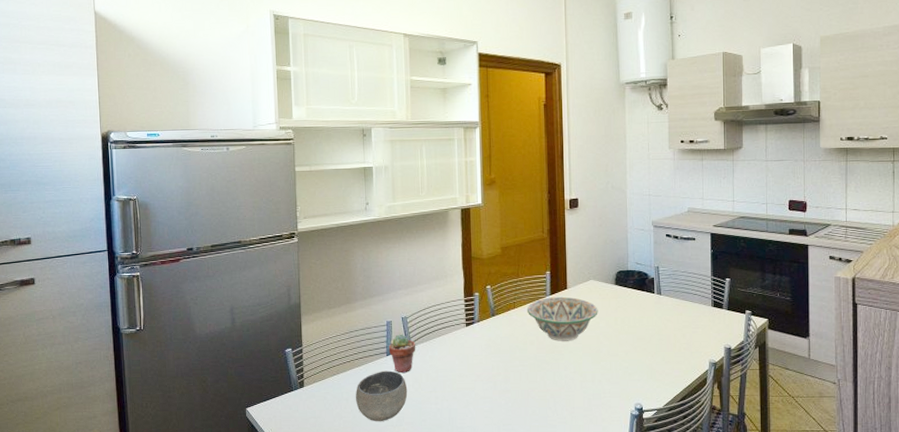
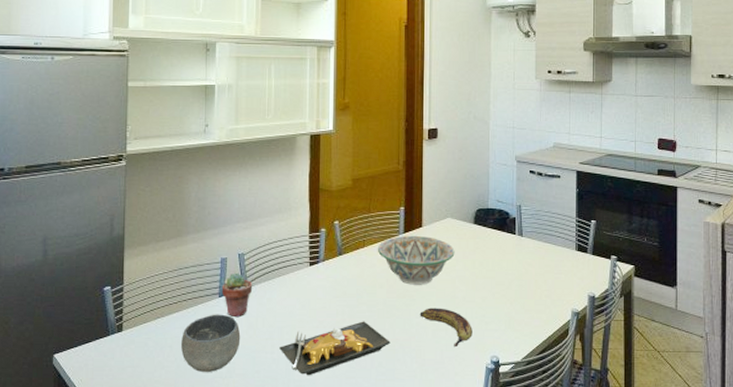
plate: none [442,374,542,424] -> present [279,321,391,376]
banana: none [568,361,617,397] -> present [419,308,473,348]

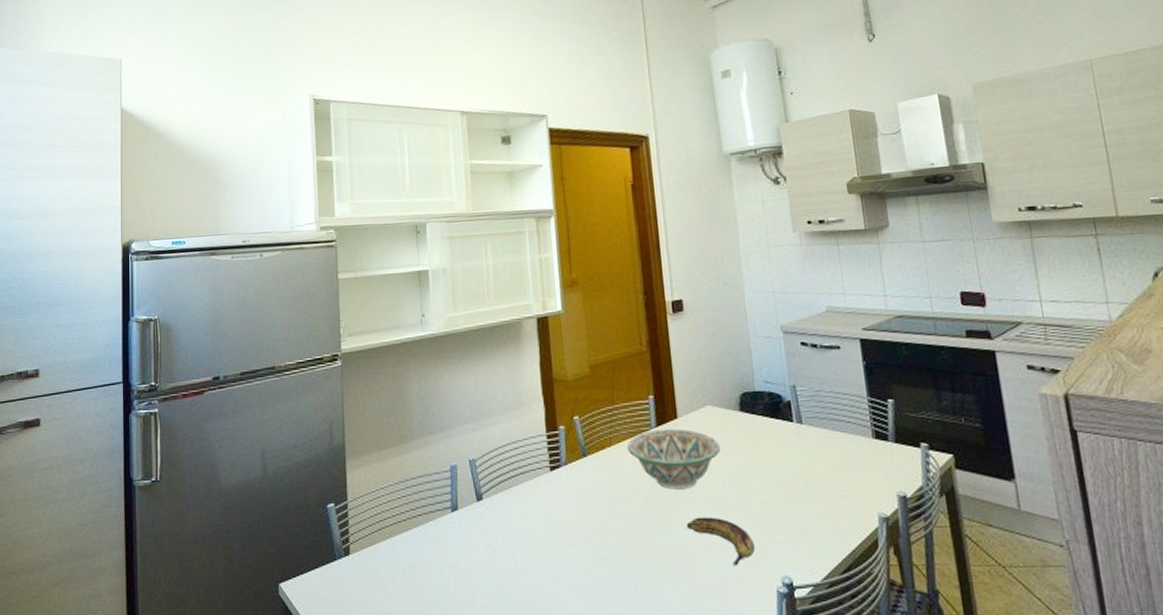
bowl: present [181,314,241,372] -> none [414,532,480,602]
potted succulent: present [221,272,253,318] -> none [453,482,489,536]
plate: present [279,321,391,376] -> none [525,536,655,605]

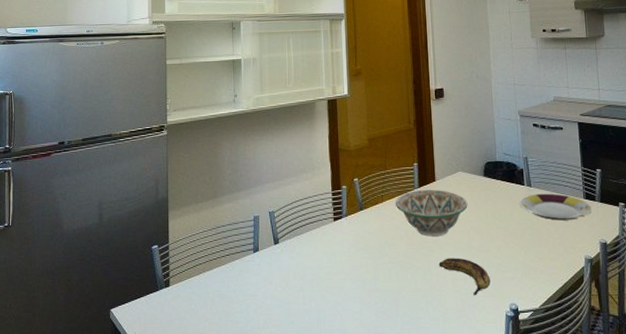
plate: none [788,431,884,468] -> present [519,193,592,221]

